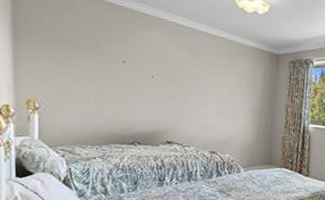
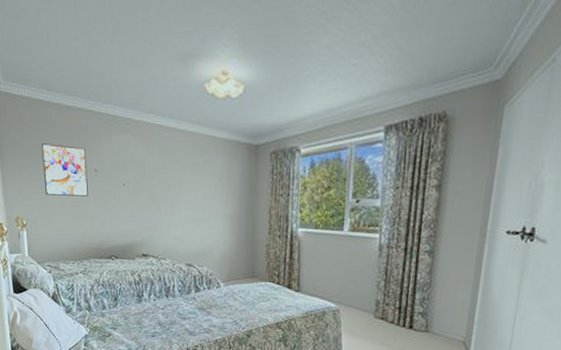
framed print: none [64,30,115,85] -> present [42,143,88,197]

